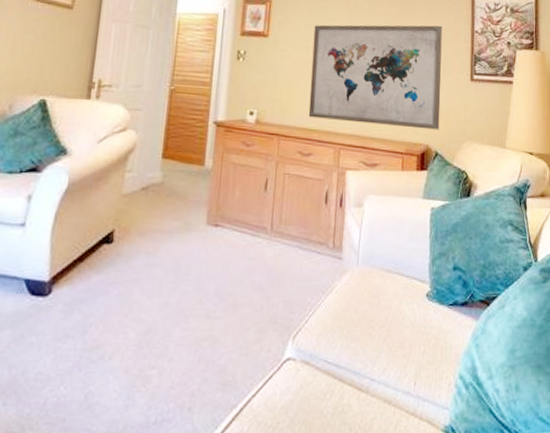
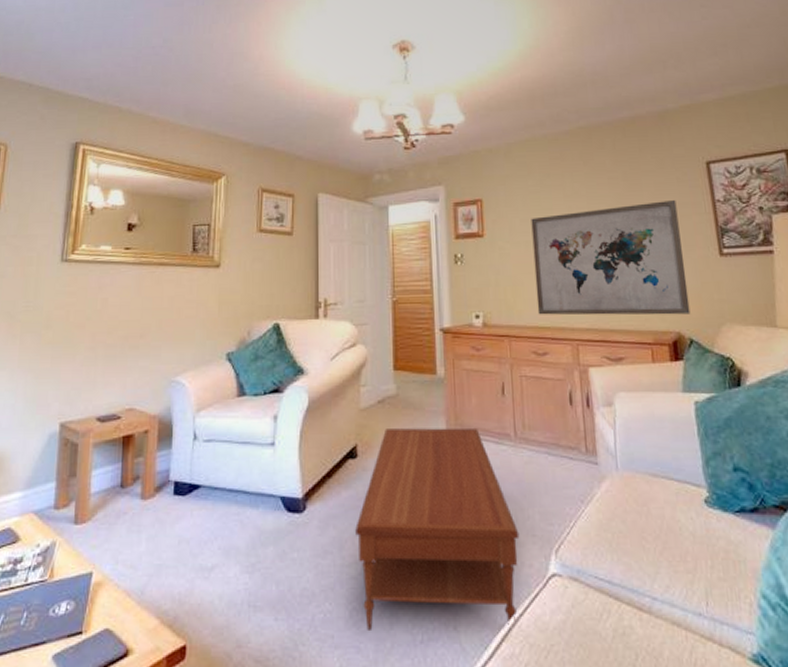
coffee table: none [100,216,263,413] -> present [355,427,520,630]

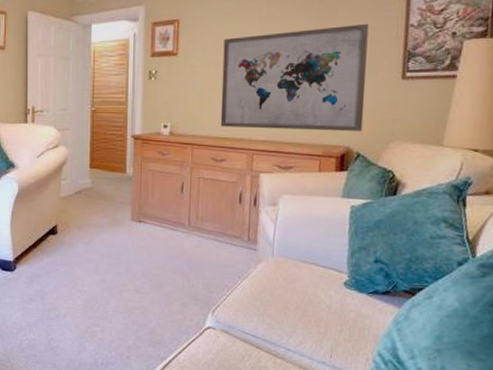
coffee table: present [355,427,520,630] -> none [54,214,185,358]

